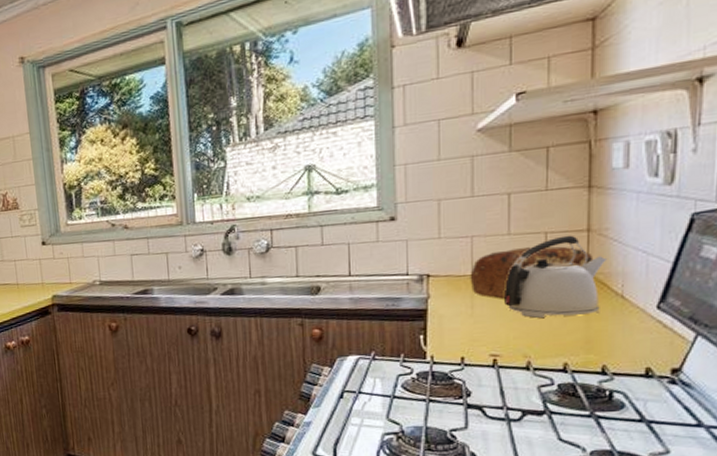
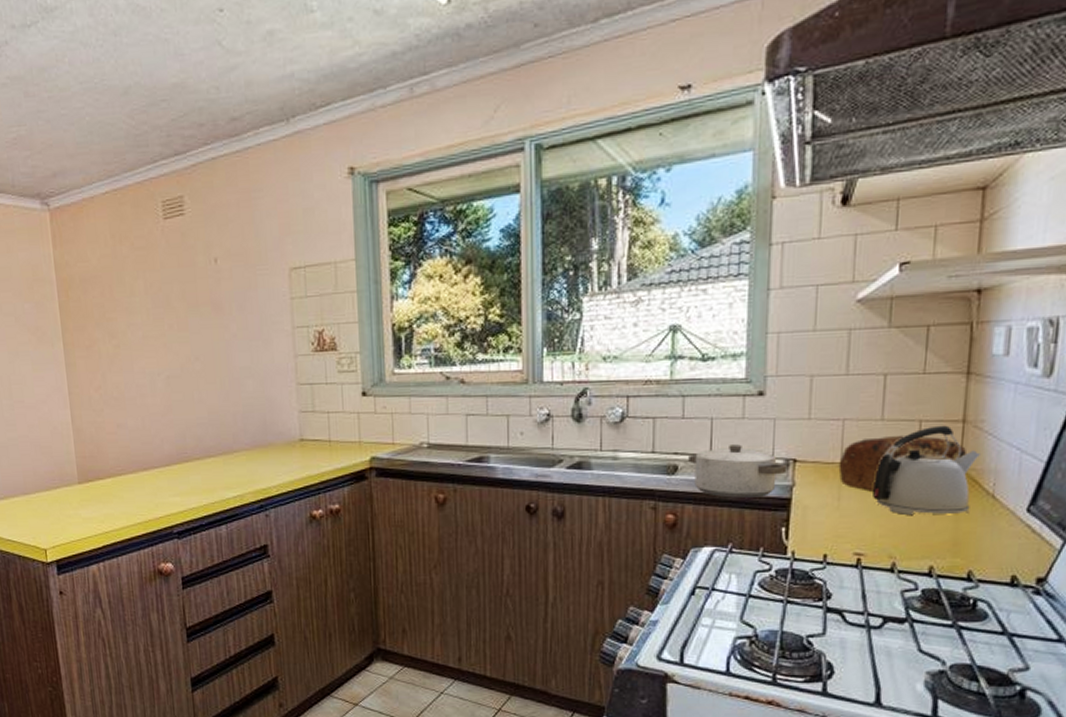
cooking pot: none [329,265,421,312] -> present [688,444,787,498]

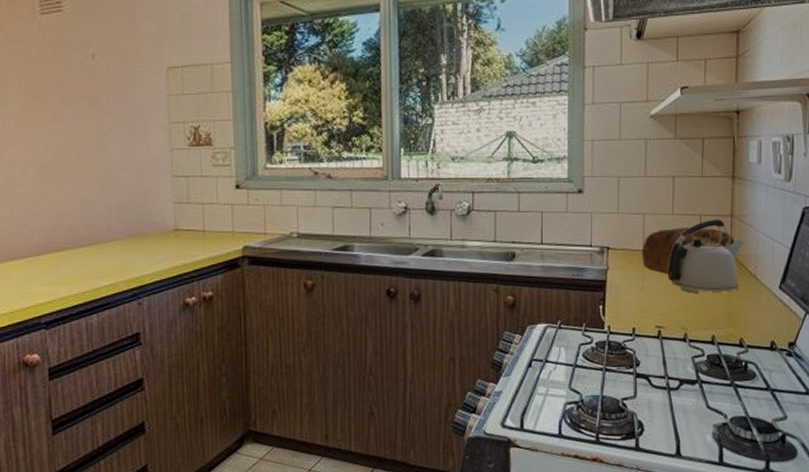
cooking pot: present [688,444,787,498] -> none [524,234,602,281]

